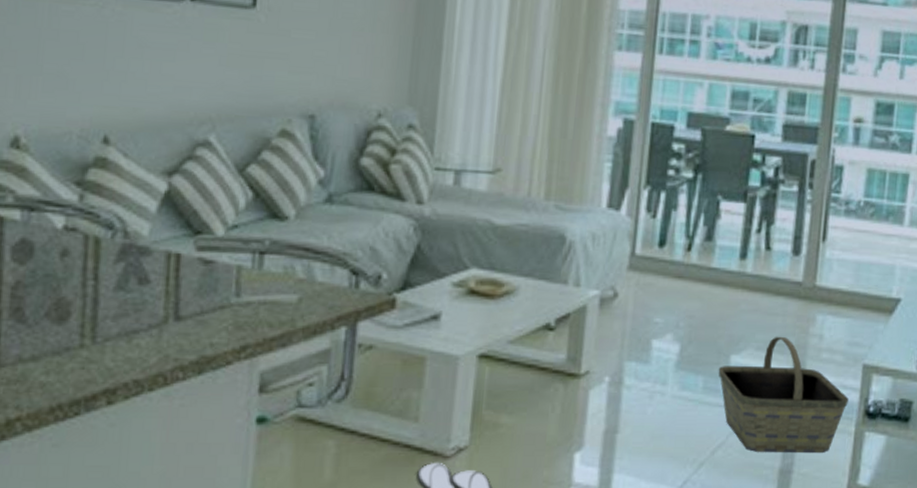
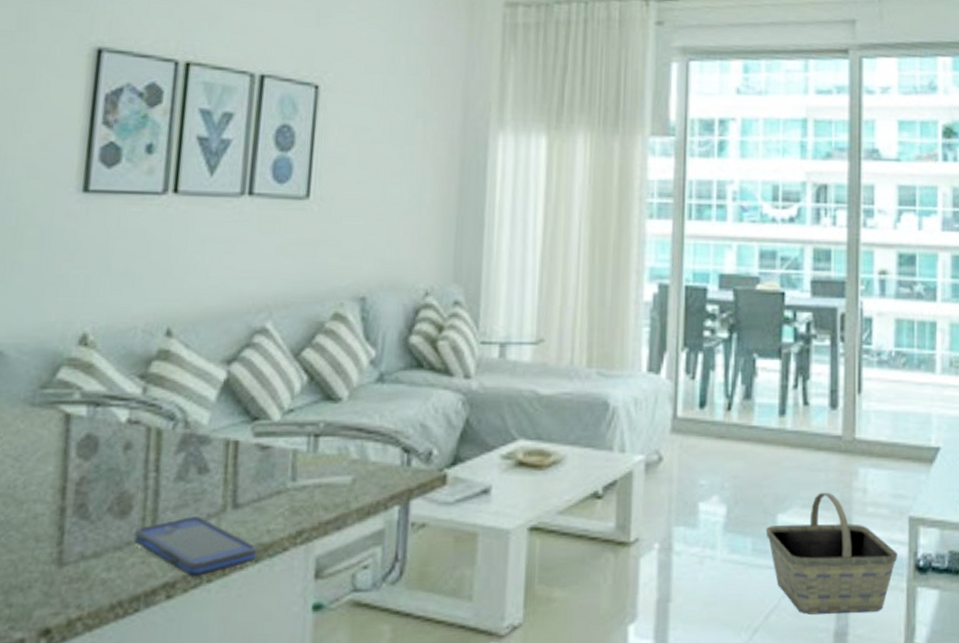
mobile phone: none [73,326,201,384] -> present [134,516,258,576]

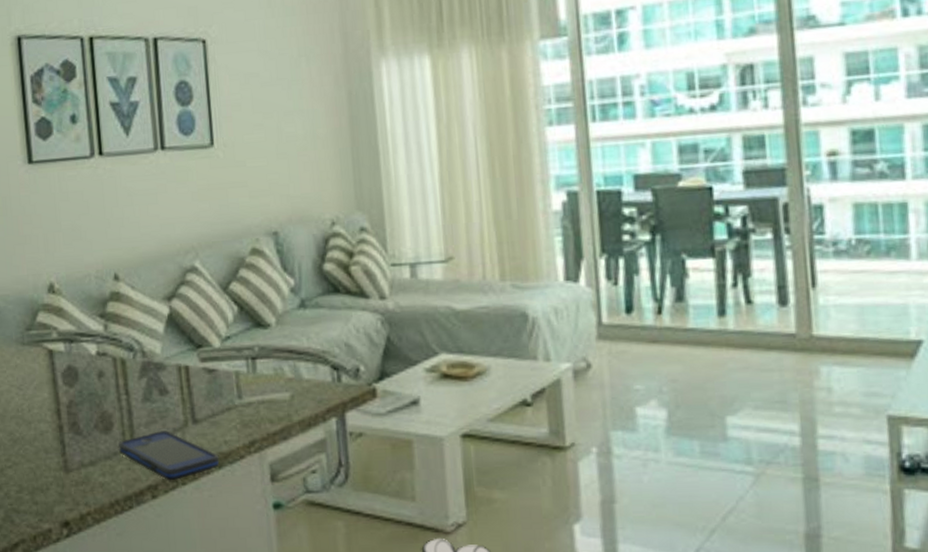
basket: present [766,492,898,615] -> none [714,392,877,516]

